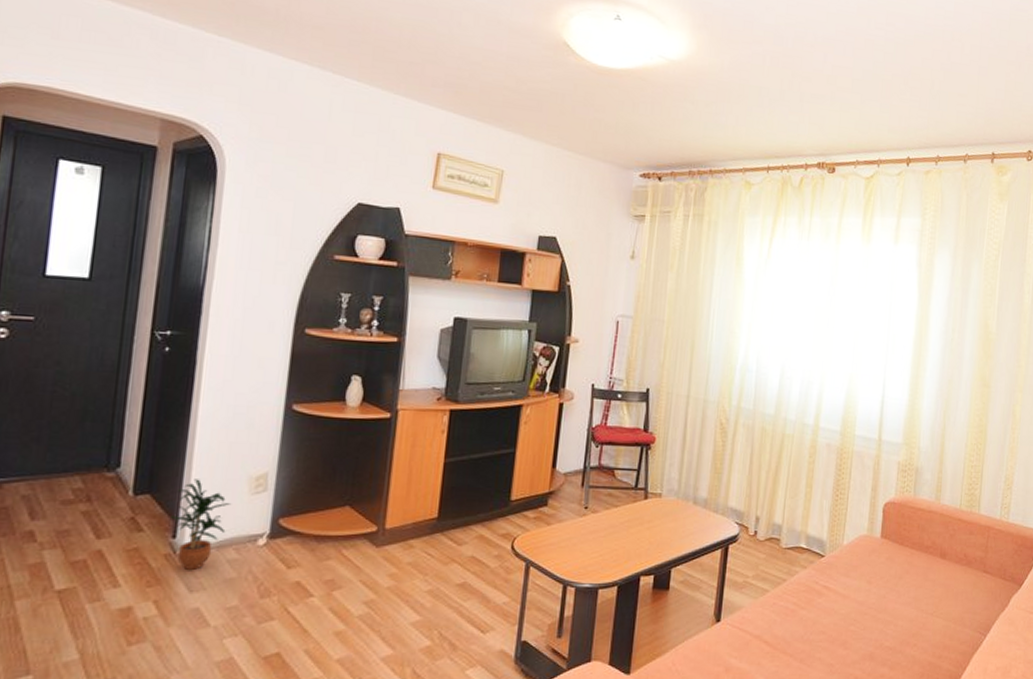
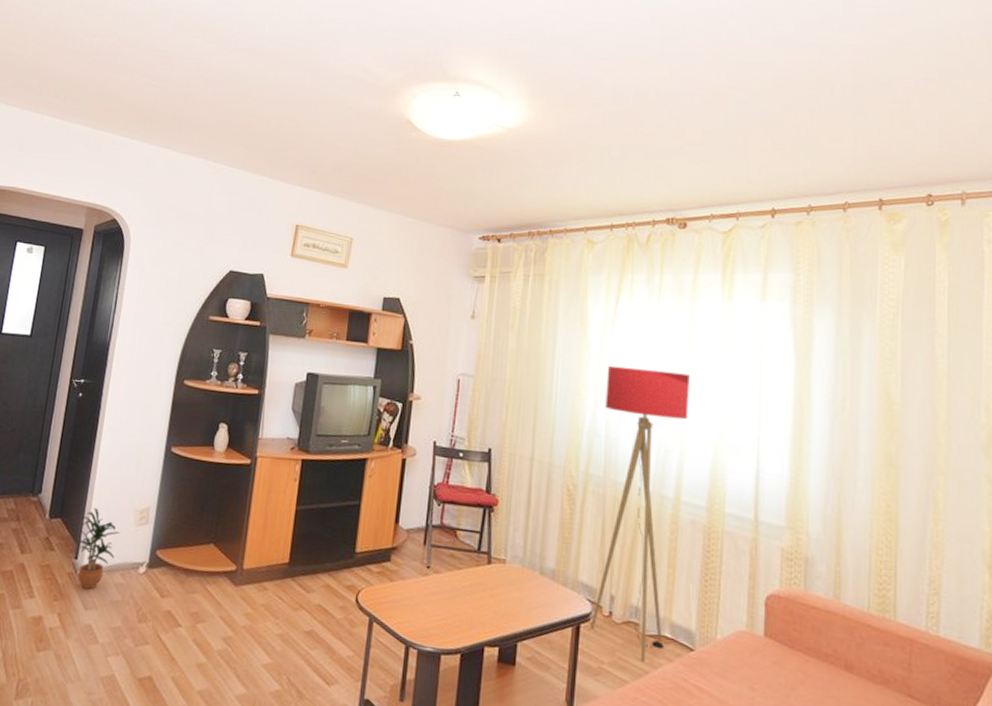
floor lamp: none [738,304,831,572] -> present [590,365,690,663]

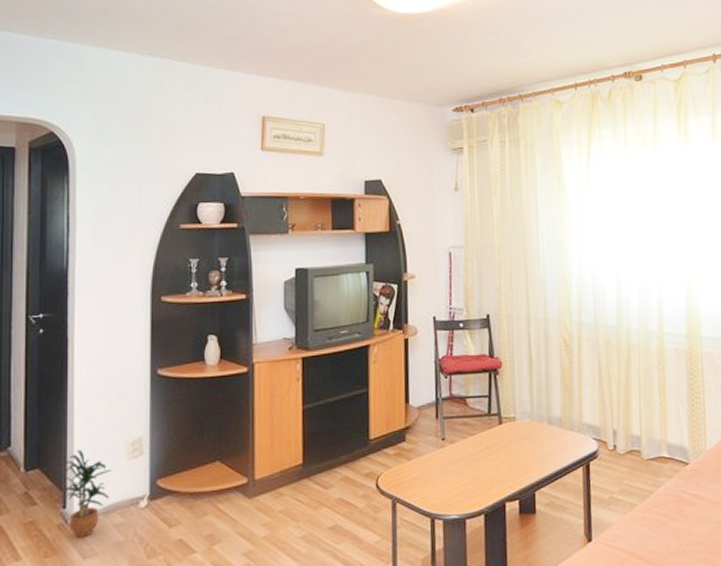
floor lamp: present [590,365,690,663] -> none [587,216,663,485]

